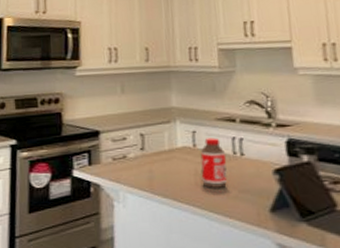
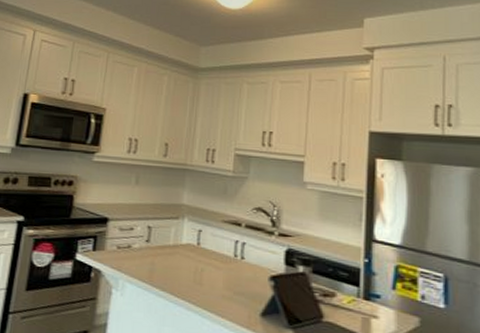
bottle: present [200,138,228,188] -> none [200,238,228,288]

